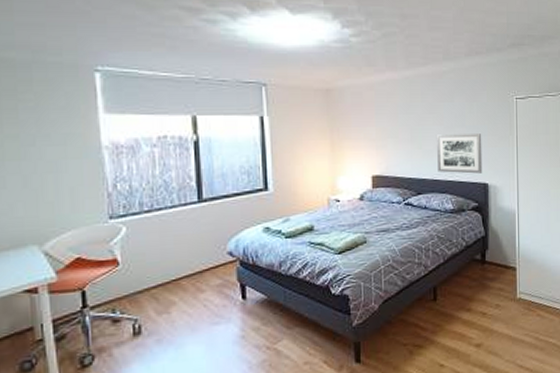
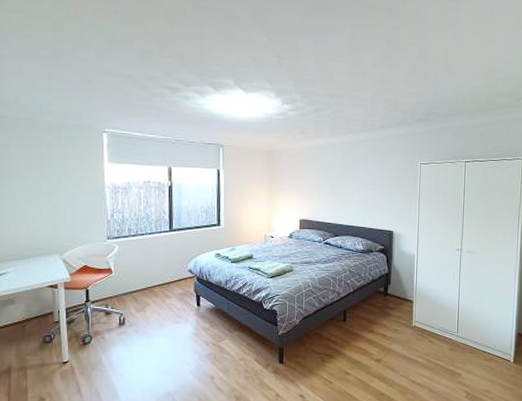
wall art: present [436,134,483,174] -> none [352,190,390,223]

